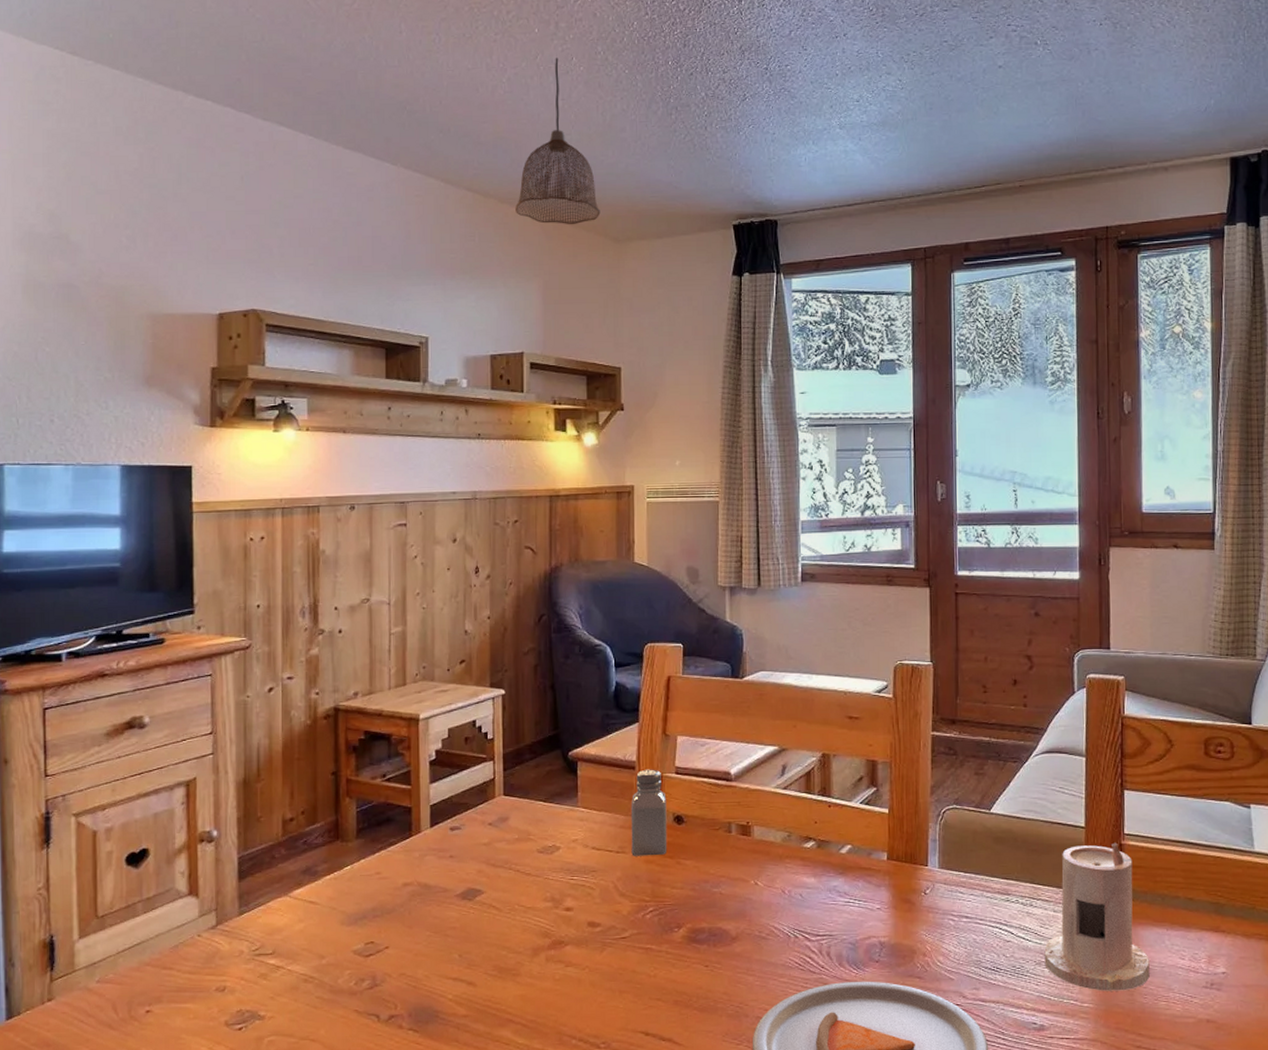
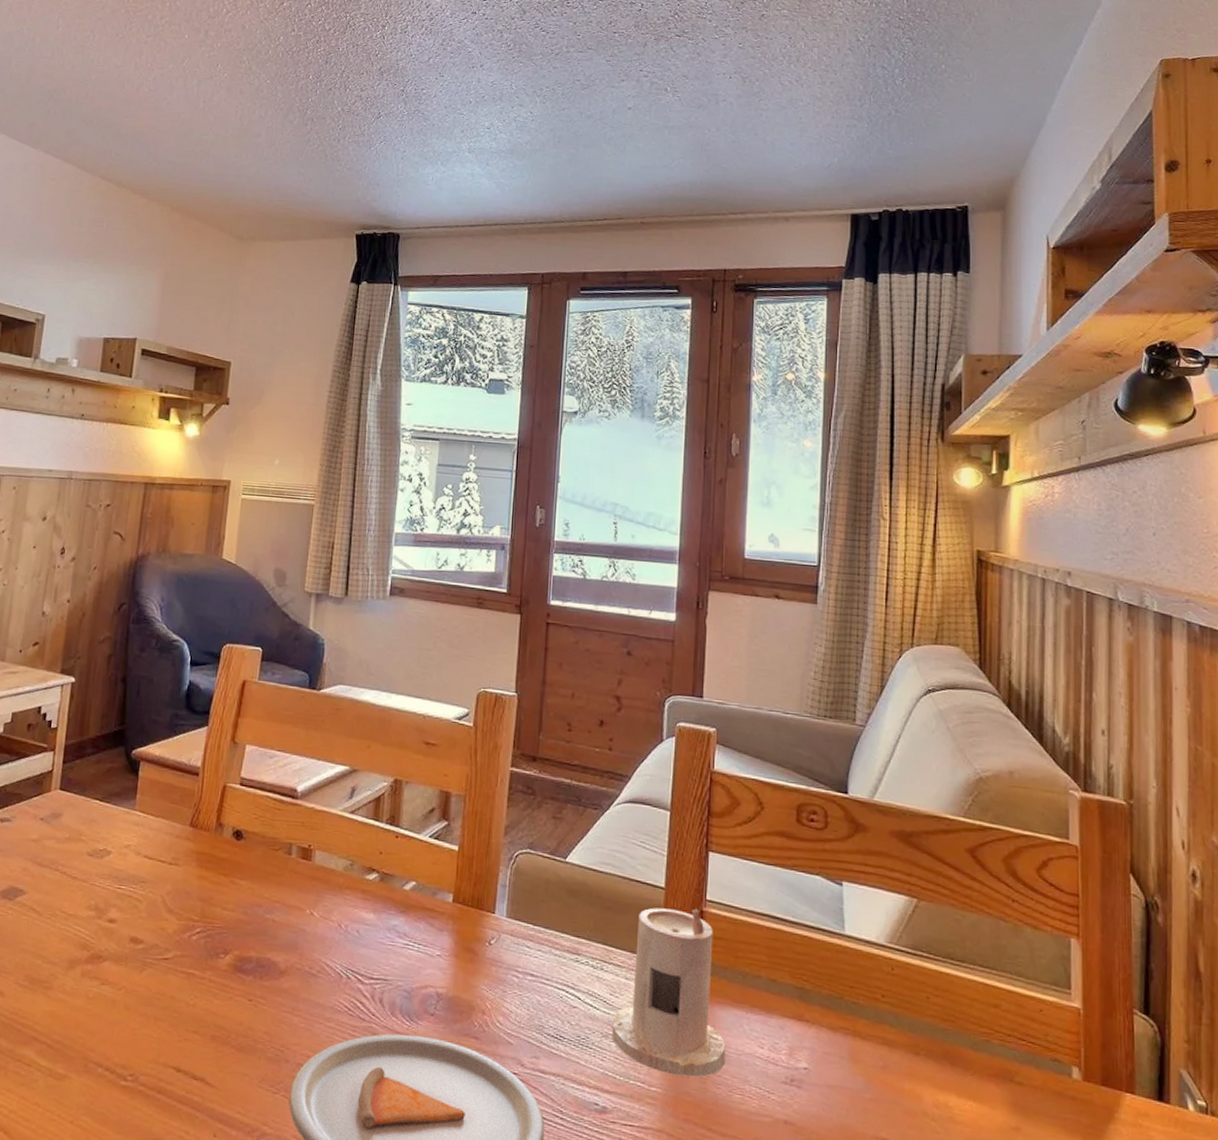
pendant lamp: present [516,58,601,225] -> none [146,63,228,221]
saltshaker: present [631,769,667,856] -> none [184,777,228,872]

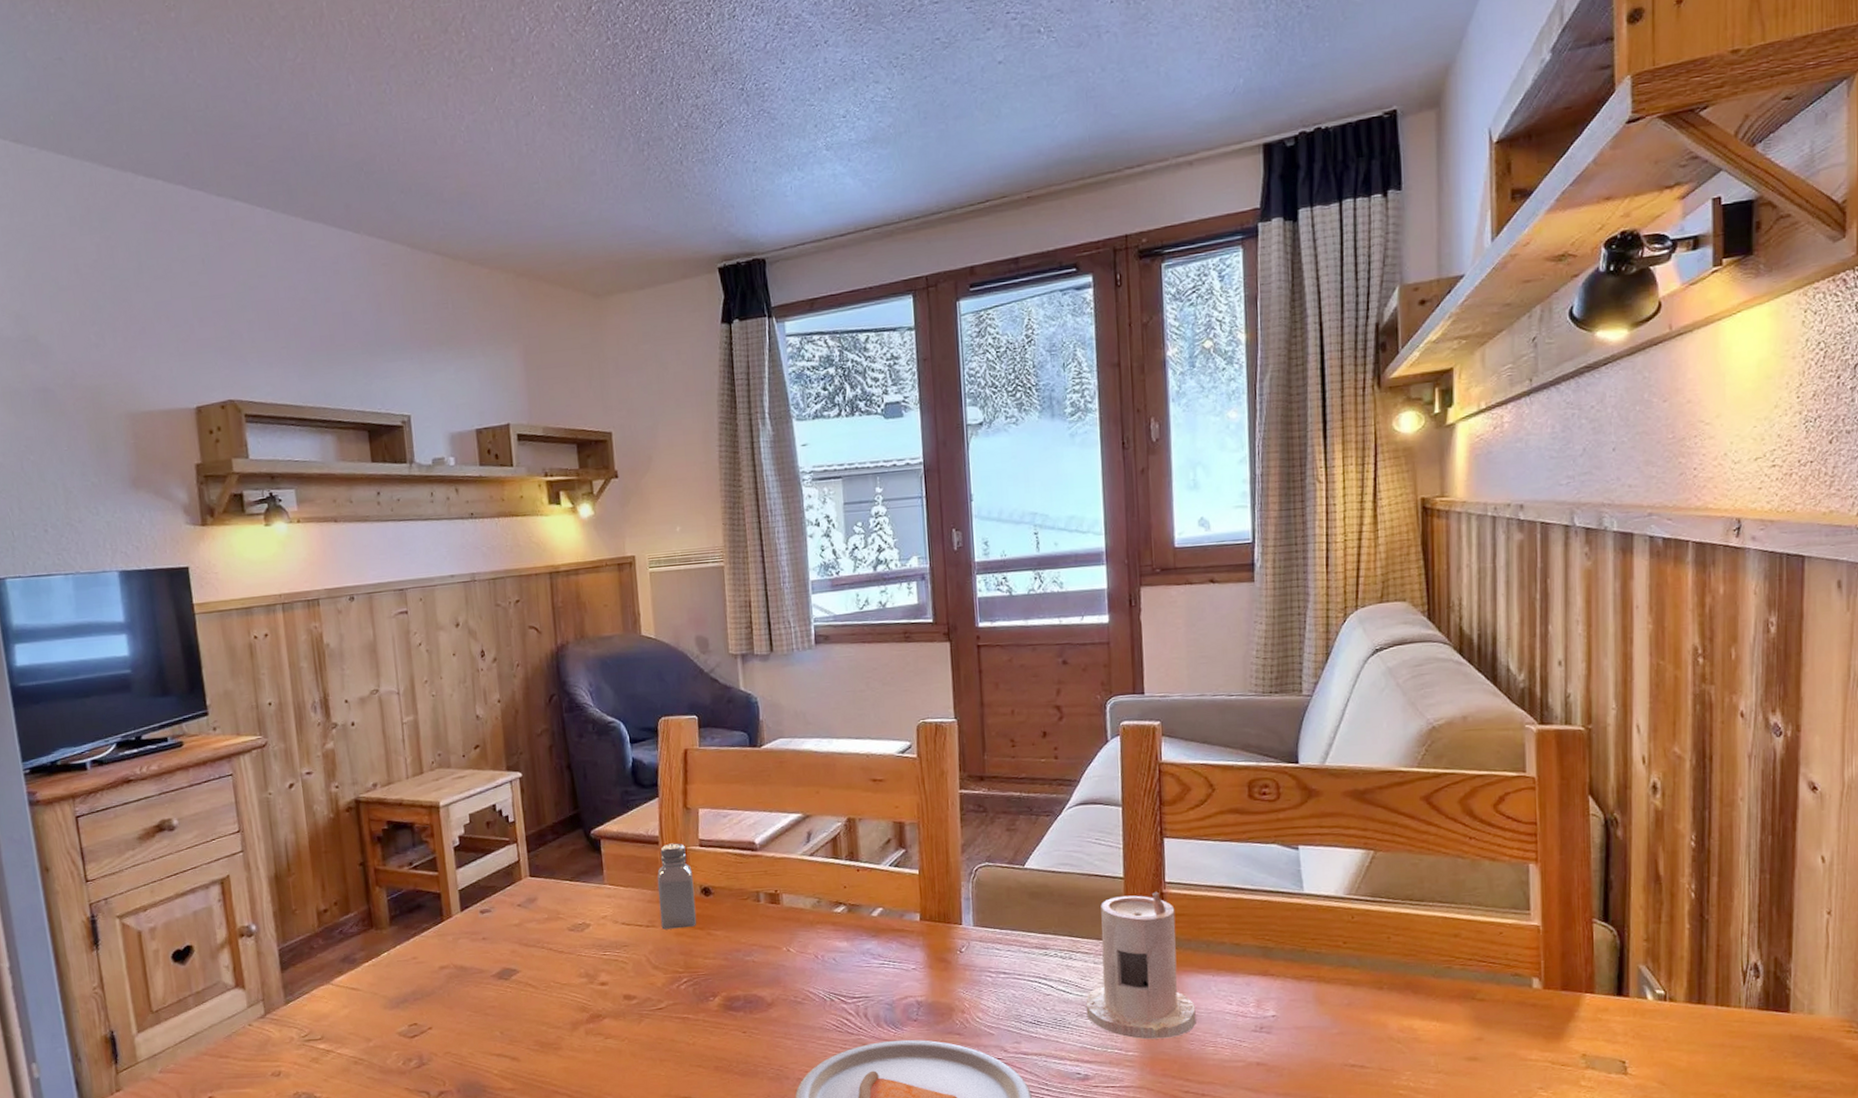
saltshaker: none [184,777,228,872] -> present [657,843,697,930]

